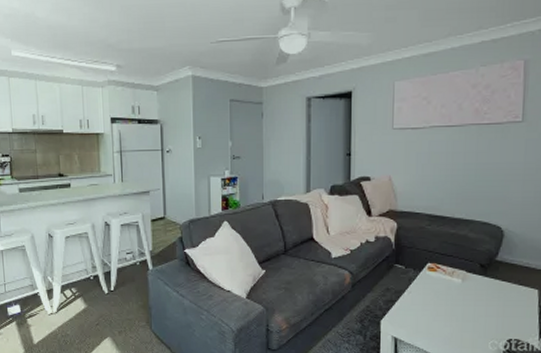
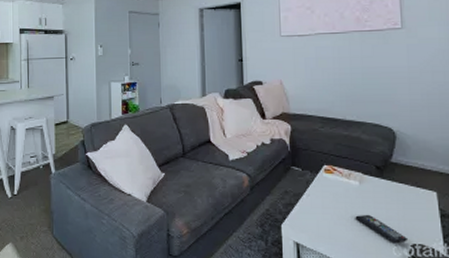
remote control: none [454,310,505,337] -> present [355,214,409,242]

